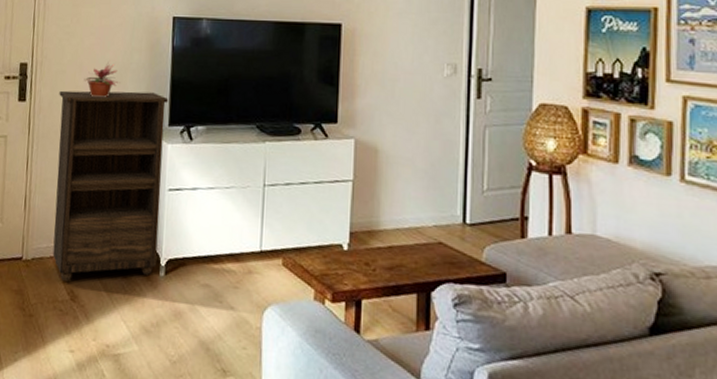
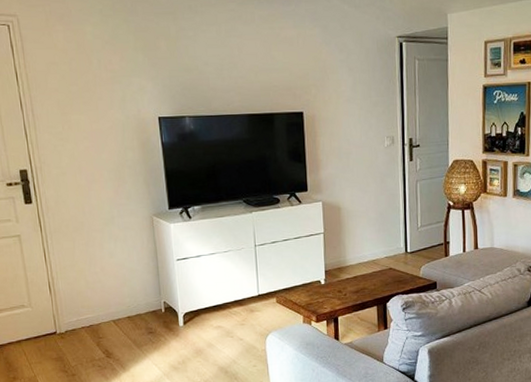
bookshelf: present [52,90,169,281] -> none [63,183,175,344]
potted plant: present [84,61,119,97] -> none [85,161,118,192]

